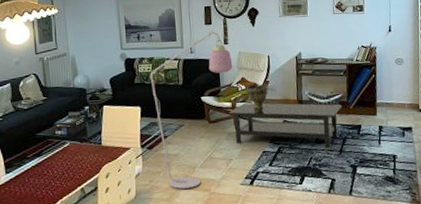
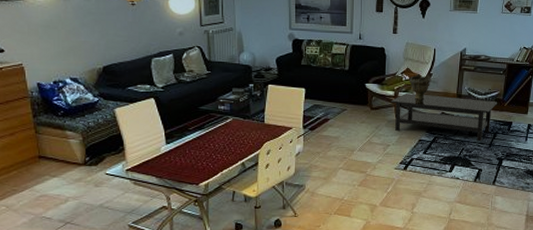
floor lamp: present [147,30,233,189] -> none [307,18,399,169]

